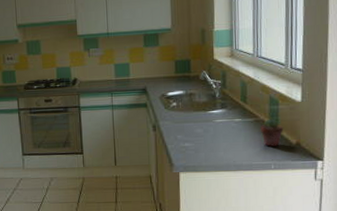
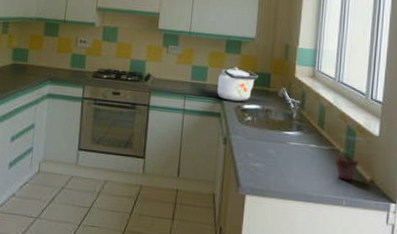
kettle: none [140,58,178,91] -> present [217,67,258,102]

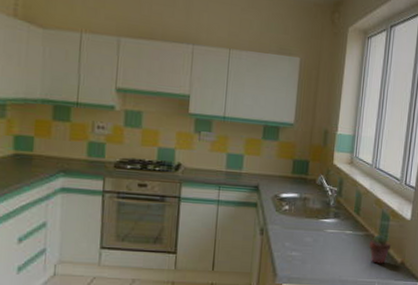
kettle: present [217,67,258,102] -> none [254,154,296,191]

